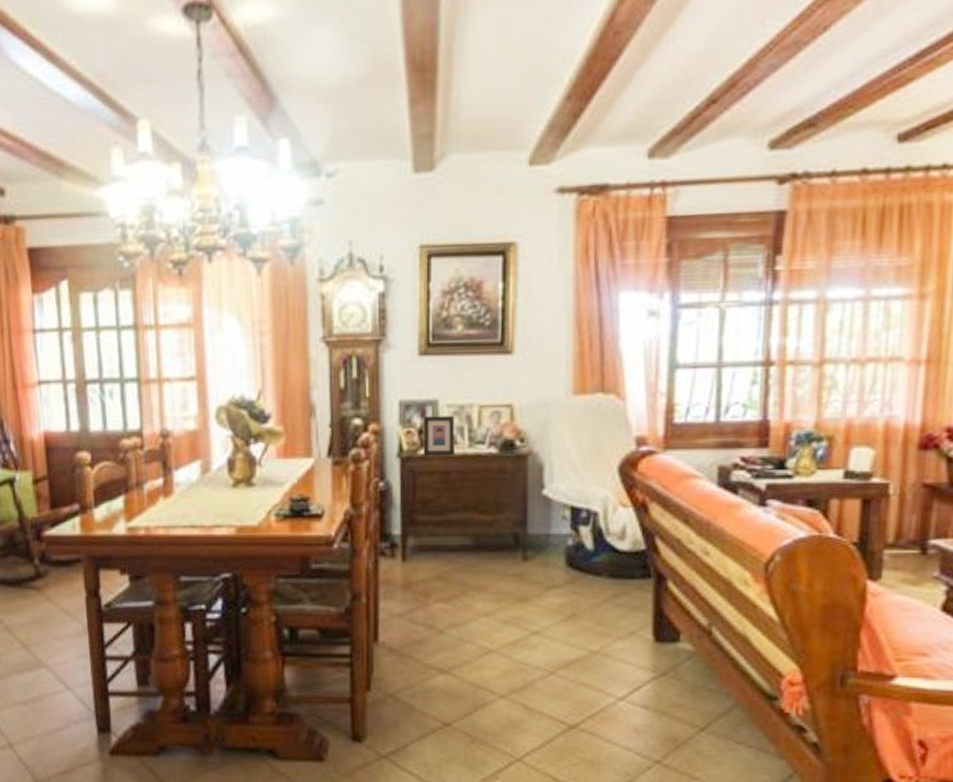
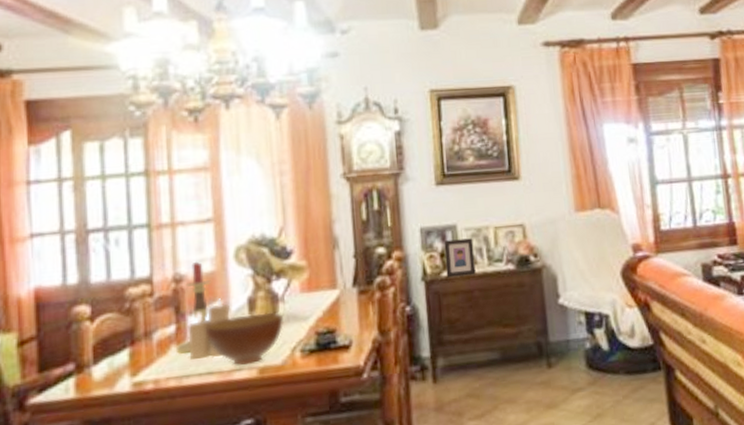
candlestick: none [164,418,194,507] -> present [177,261,211,354]
candle: none [173,457,213,513] -> present [187,298,232,359]
bowl: none [189,475,261,523] -> present [205,312,285,367]

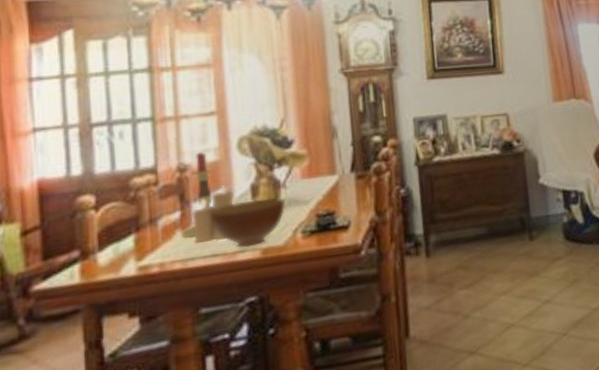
picture frame: present [444,238,476,278] -> none [435,126,465,162]

